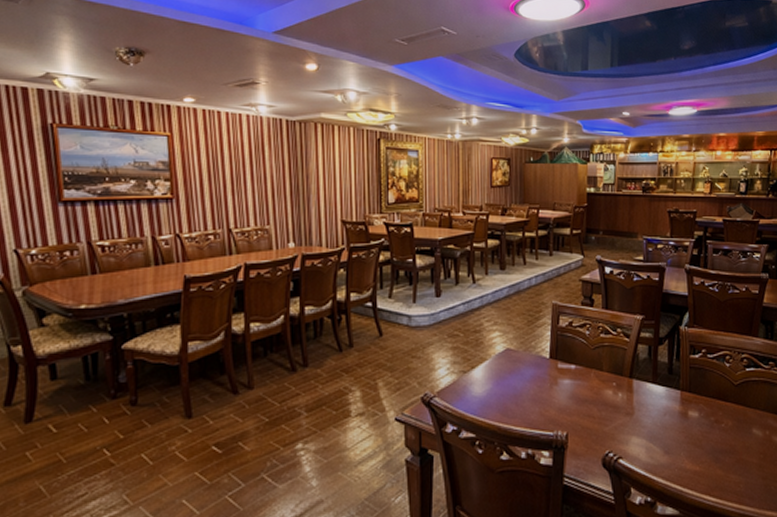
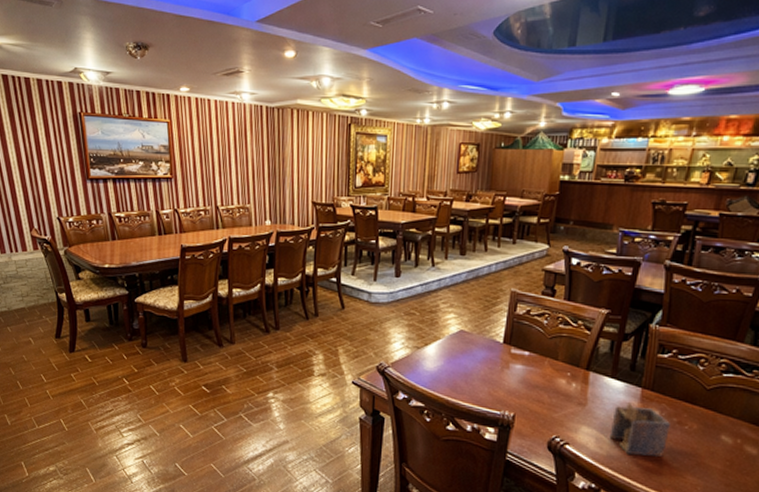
napkin holder: none [657,407,709,462] -> present [609,402,670,458]

